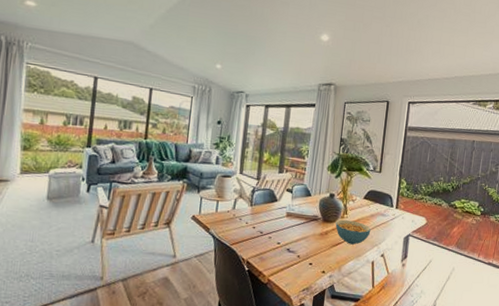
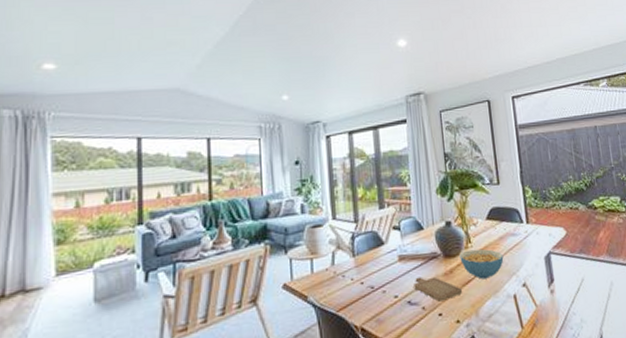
chopping board: none [294,232,332,255] -> present [414,276,462,302]

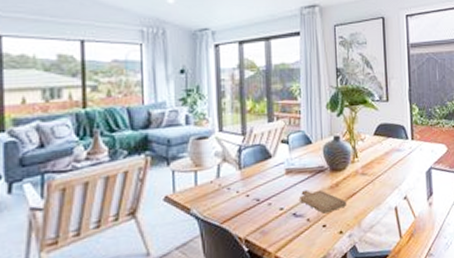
cereal bowl: present [459,248,504,280] -> none [346,163,388,193]

